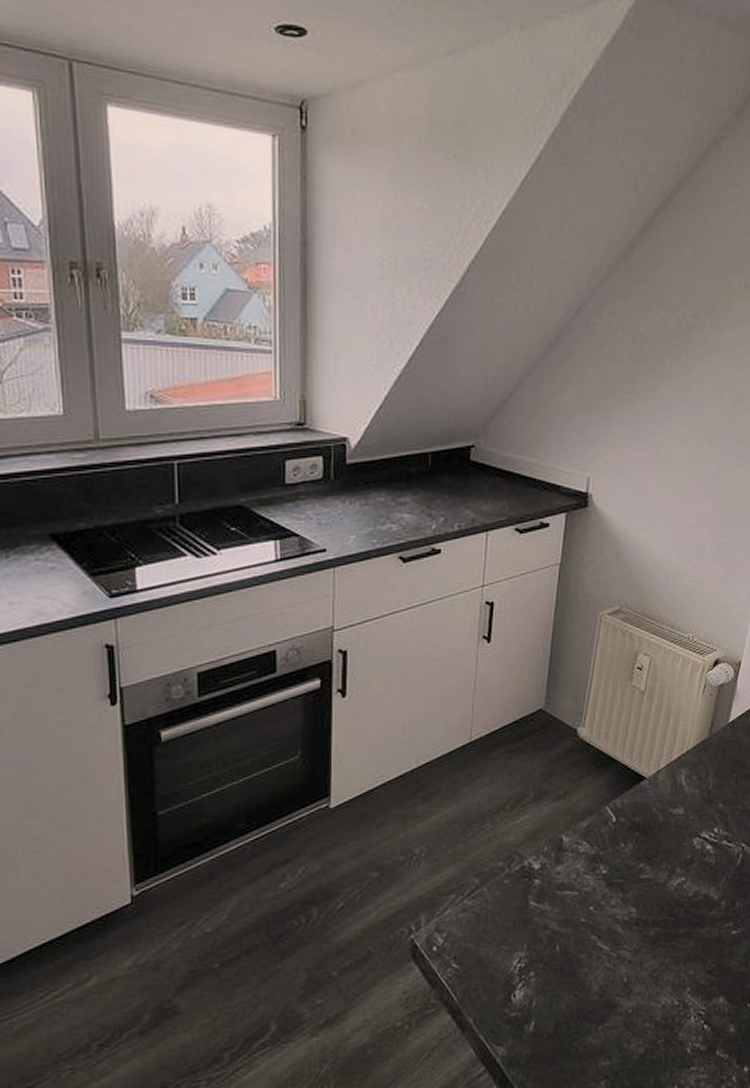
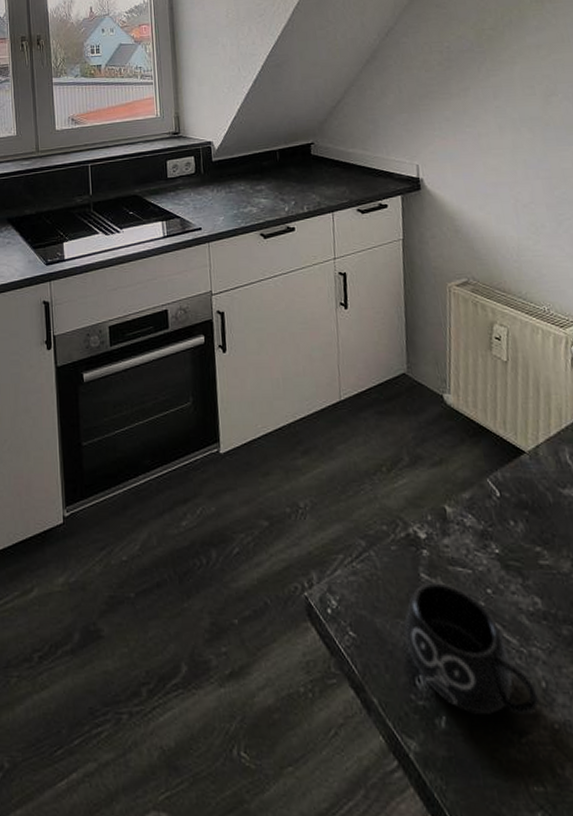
mug: none [505,907,620,1016] -> present [403,583,540,716]

